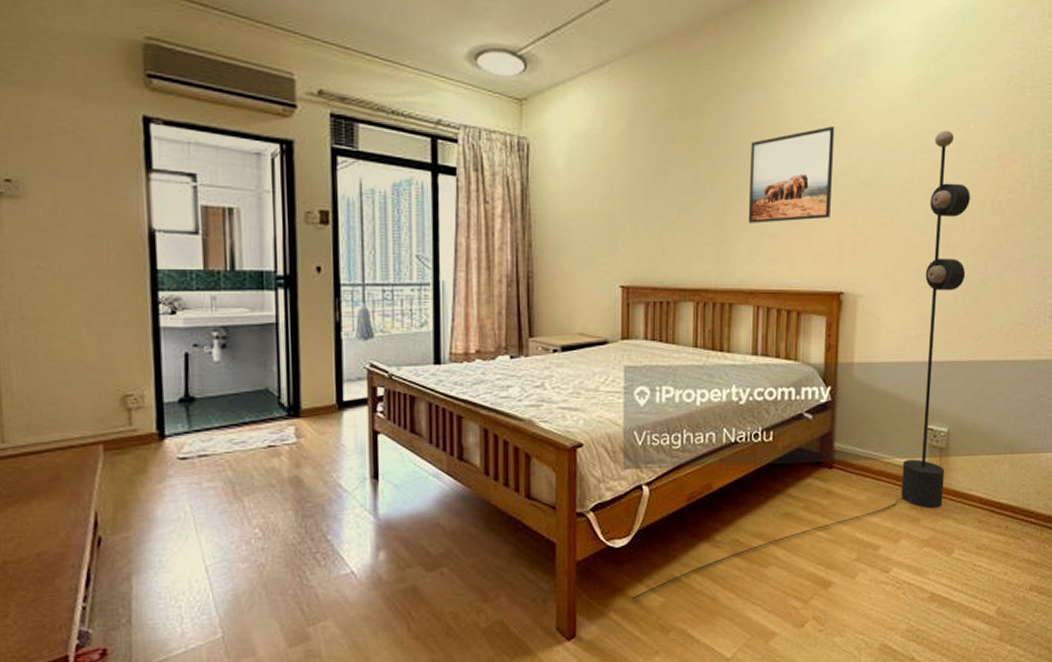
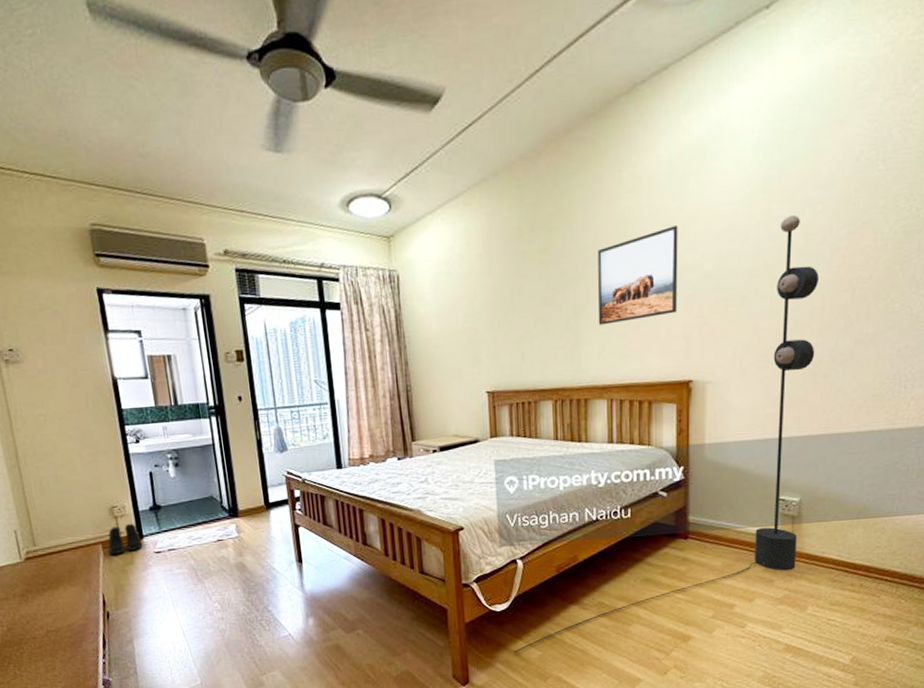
boots: none [113,418,163,460] -> present [108,523,143,556]

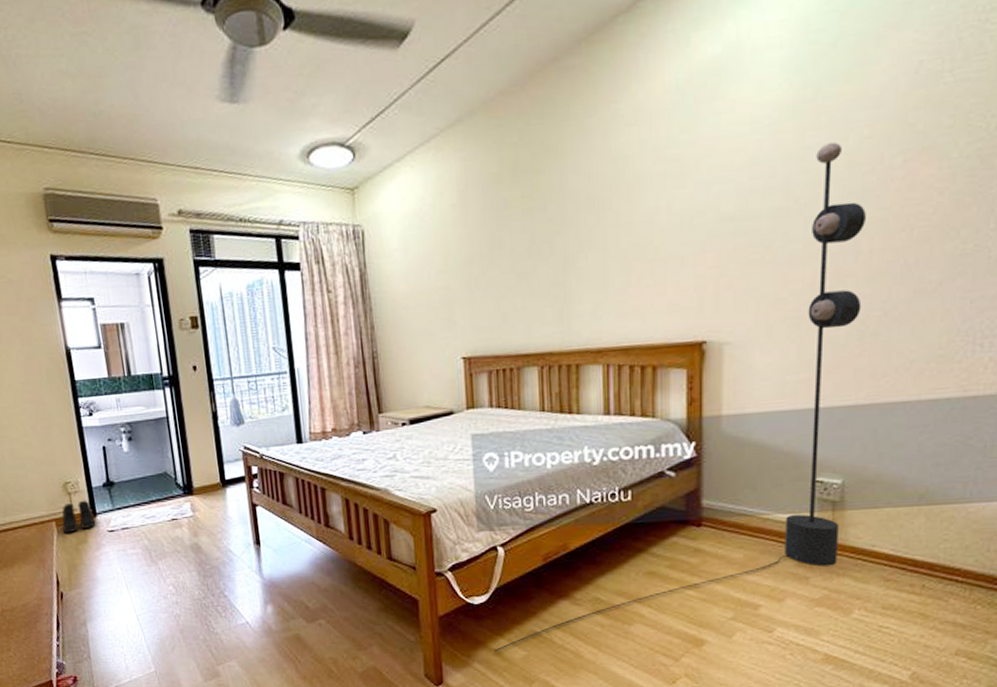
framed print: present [598,225,678,325] -> none [591,161,688,280]

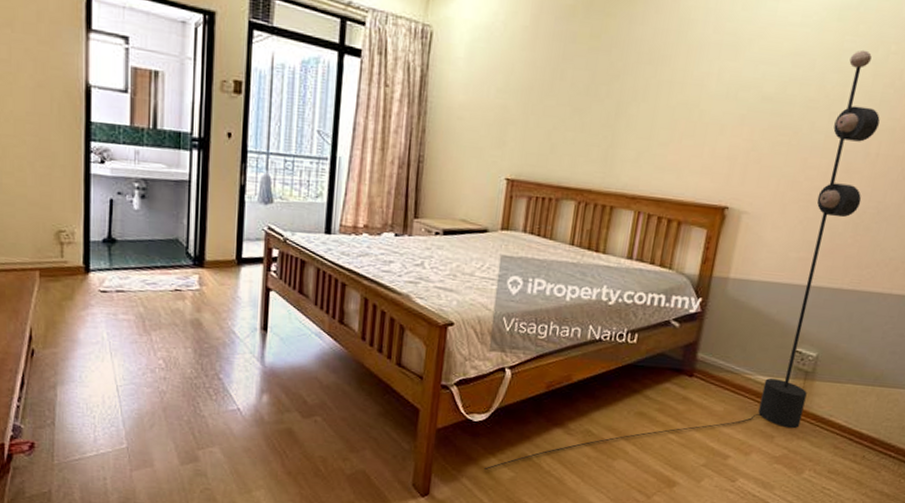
boots: present [62,500,96,534] -> none [47,253,87,286]

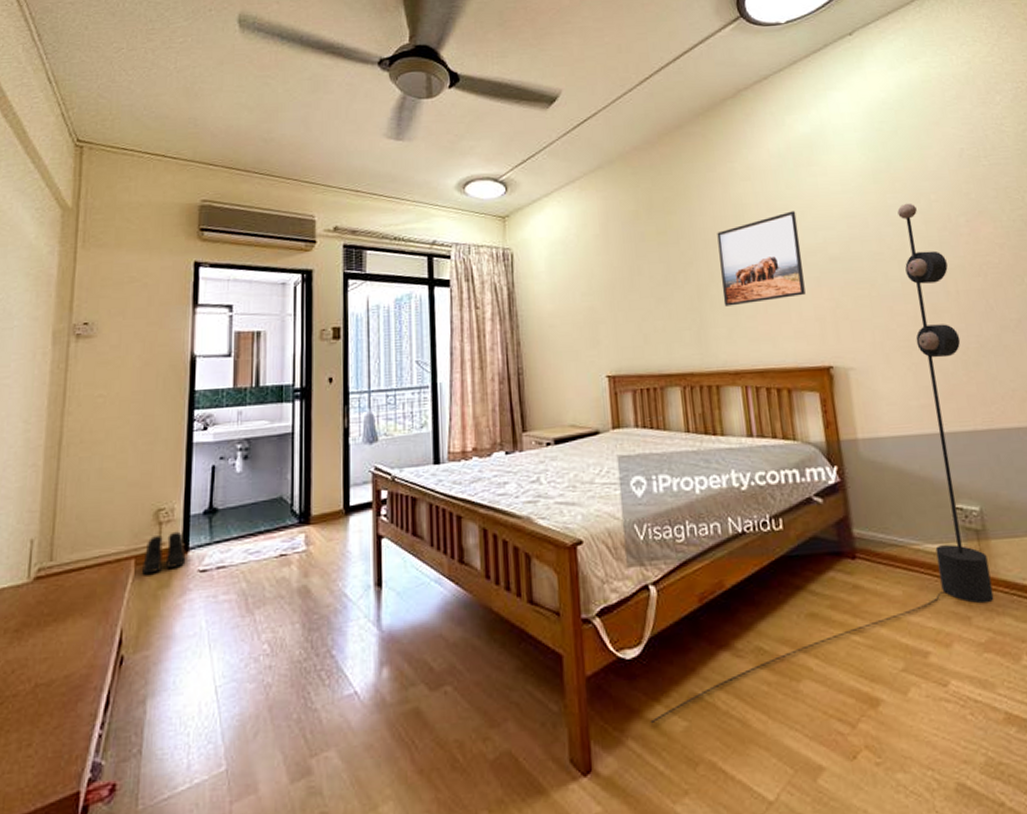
boots: none [47,253,87,286] -> present [142,531,186,575]
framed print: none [640,36,744,132] -> present [717,211,806,306]

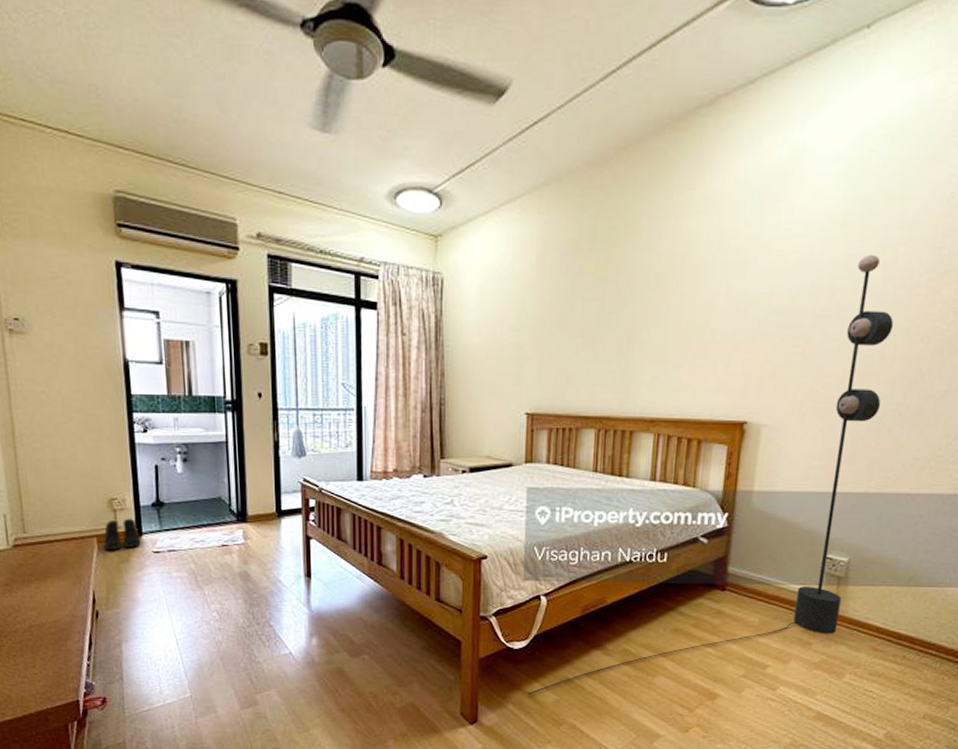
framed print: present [717,211,806,306] -> none [652,254,749,353]

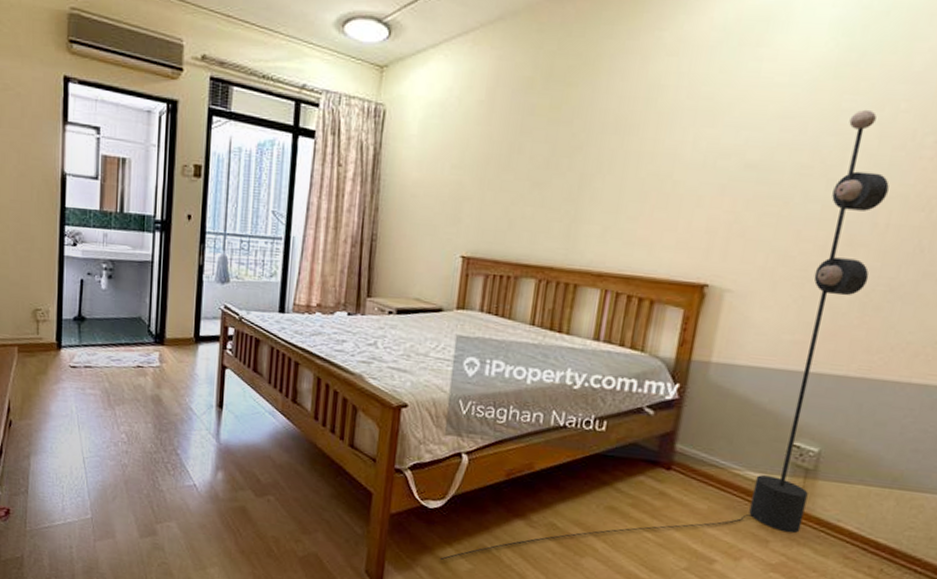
boots: present [104,518,141,551] -> none [24,330,59,361]

